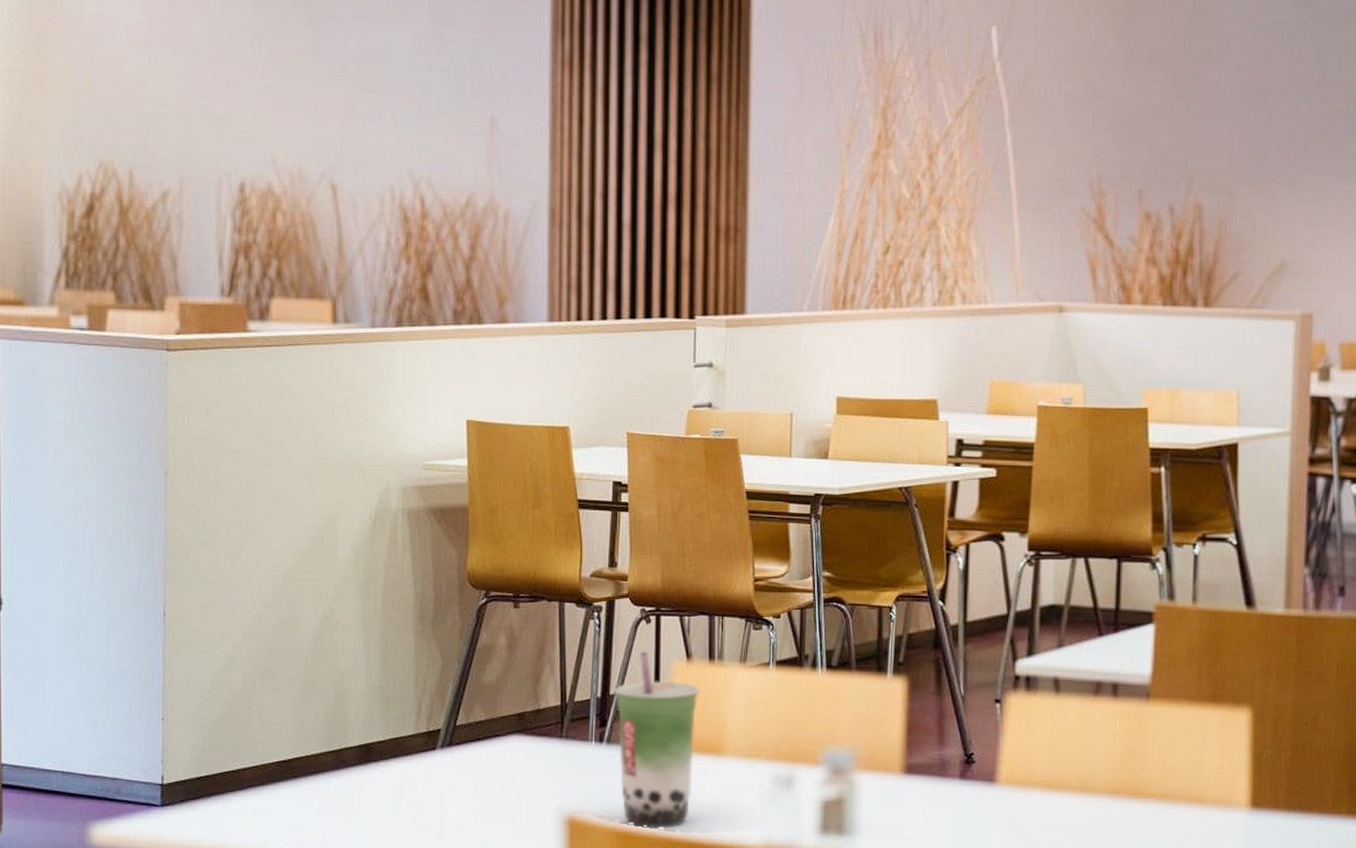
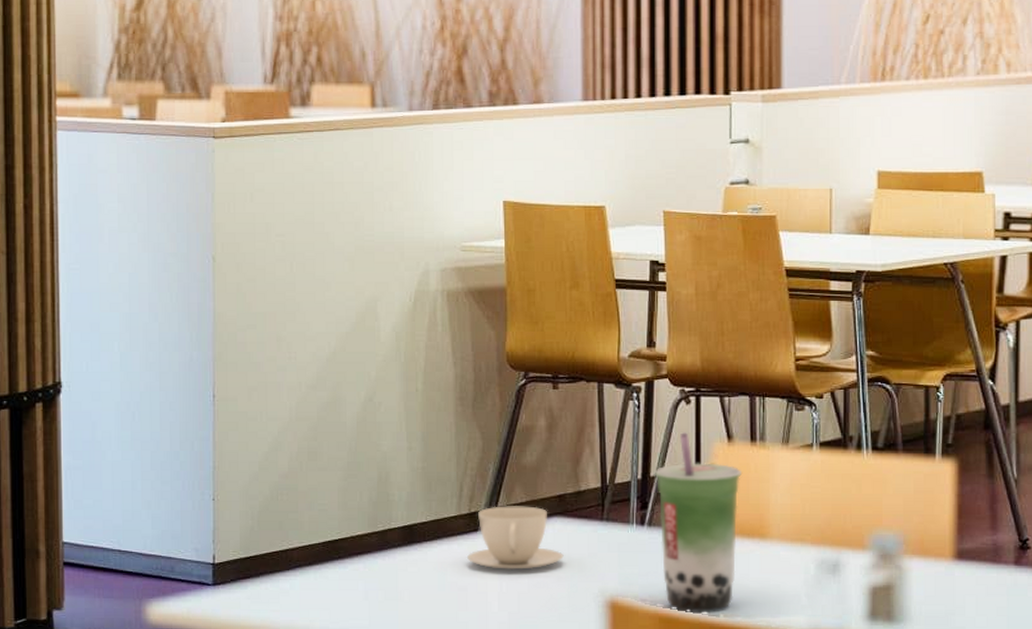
teacup: none [425,724,522,787] -> present [467,506,564,570]

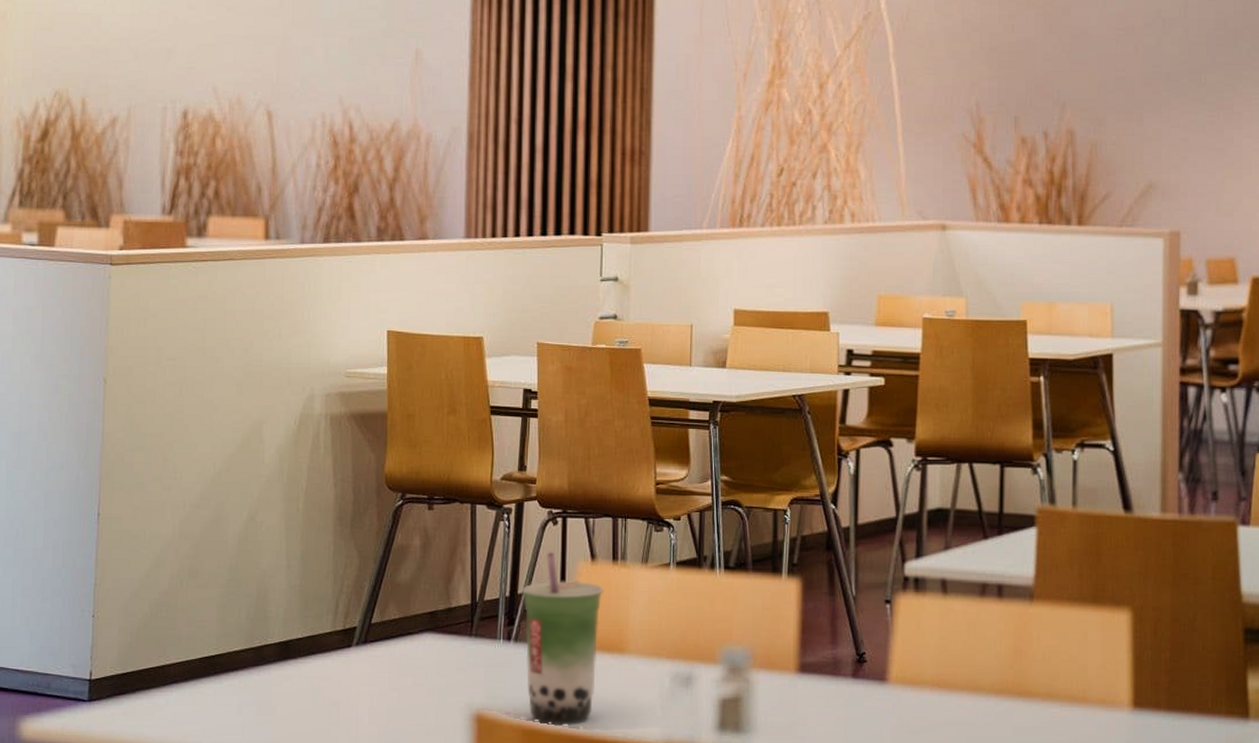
teacup: present [467,506,564,570] -> none [340,622,433,684]

